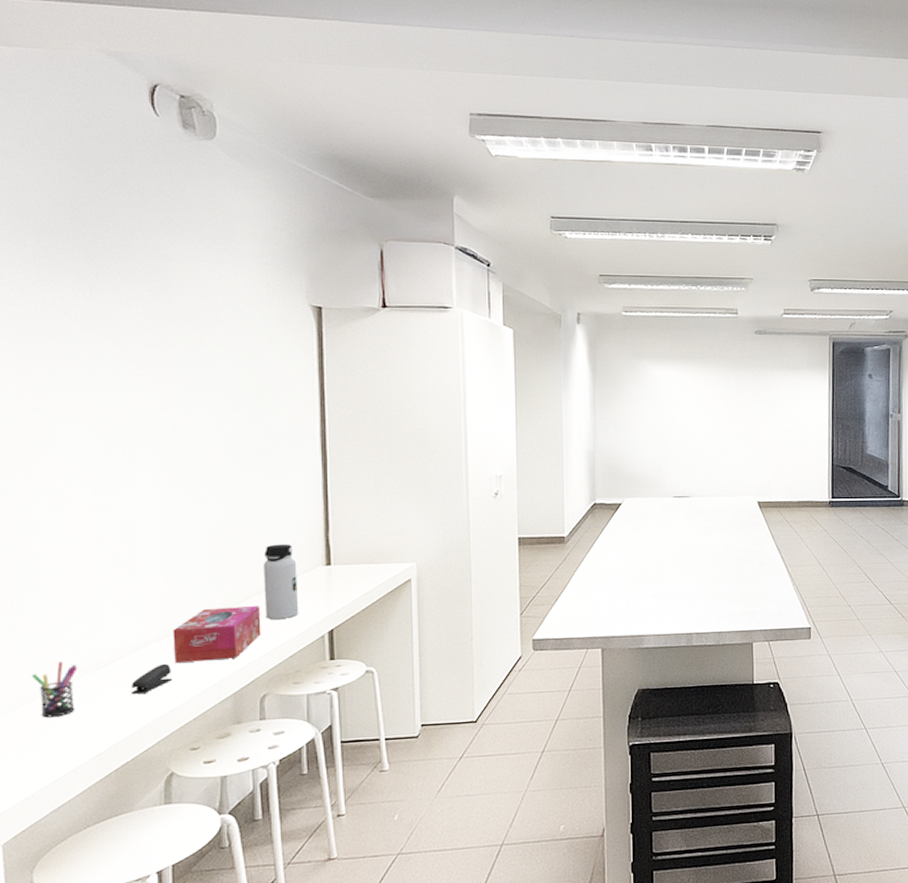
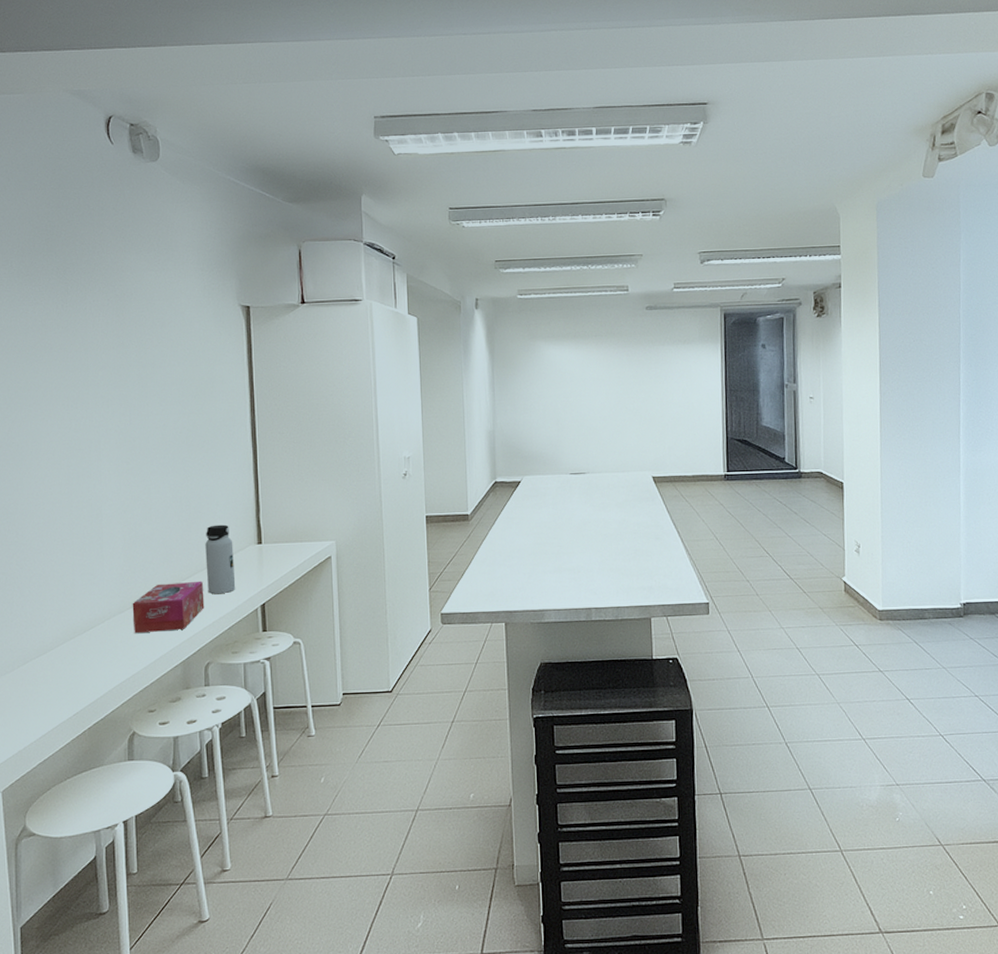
pen holder: present [32,661,78,718] -> none [22,631,58,681]
stapler: present [132,663,173,695] -> none [100,633,133,661]

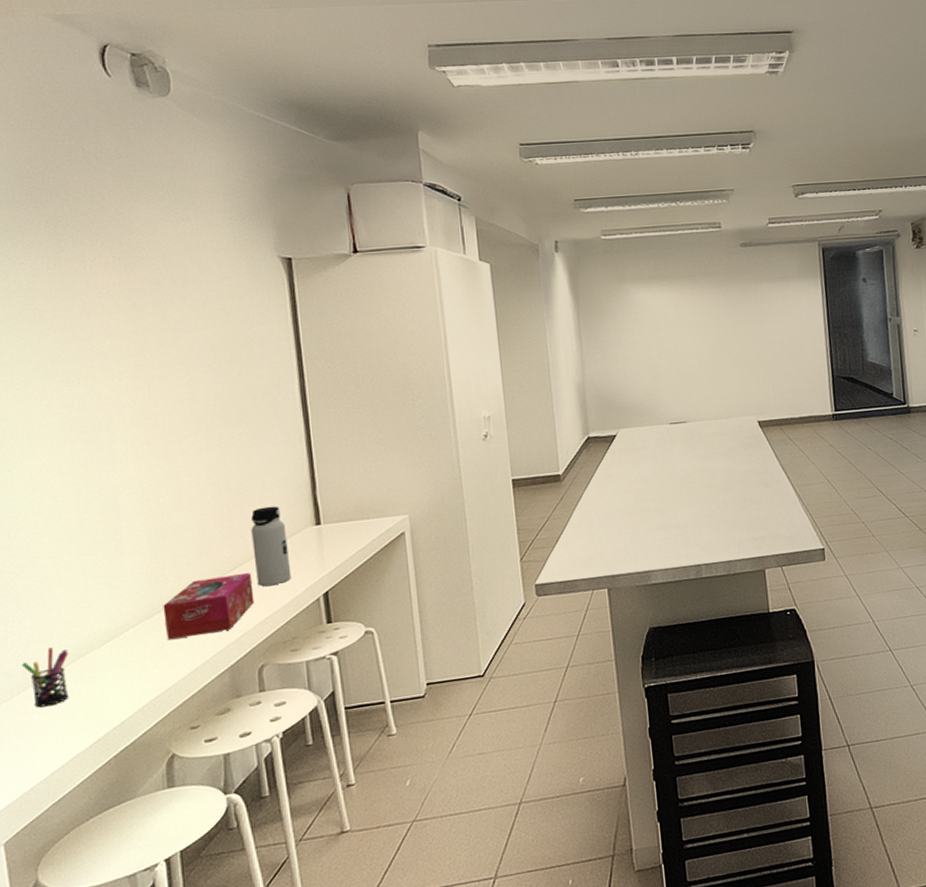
pen holder: none [22,631,58,681] -> present [22,647,69,708]

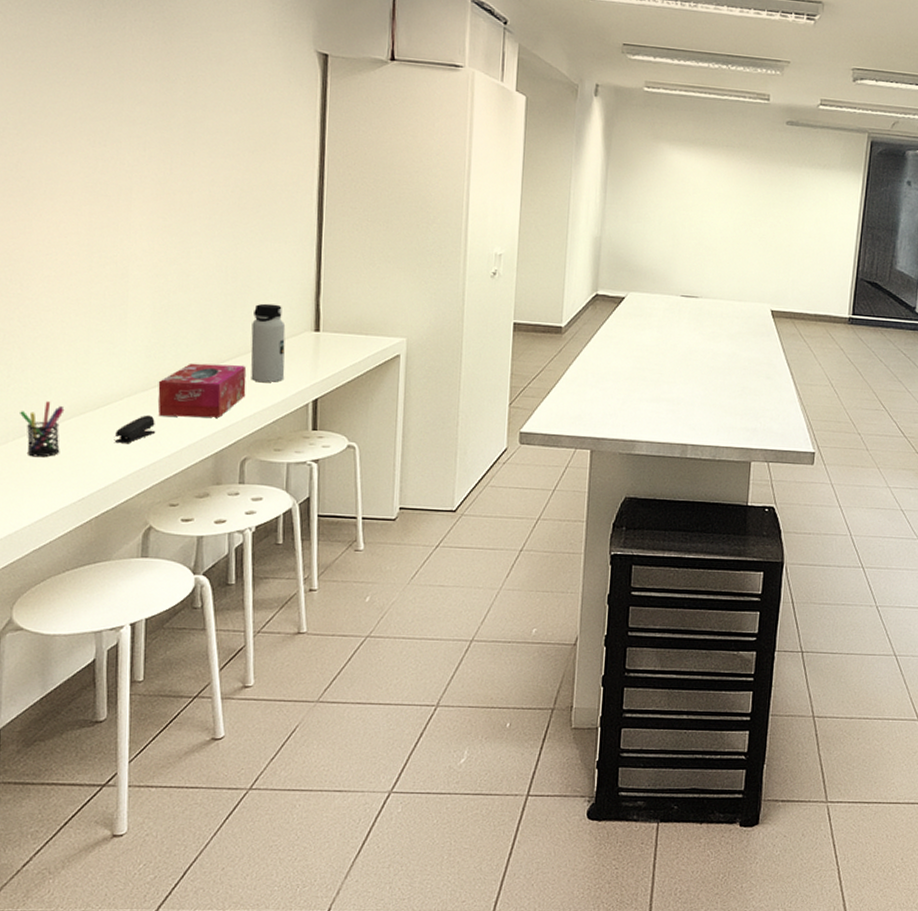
stapler: none [125,640,167,676] -> present [115,414,156,444]

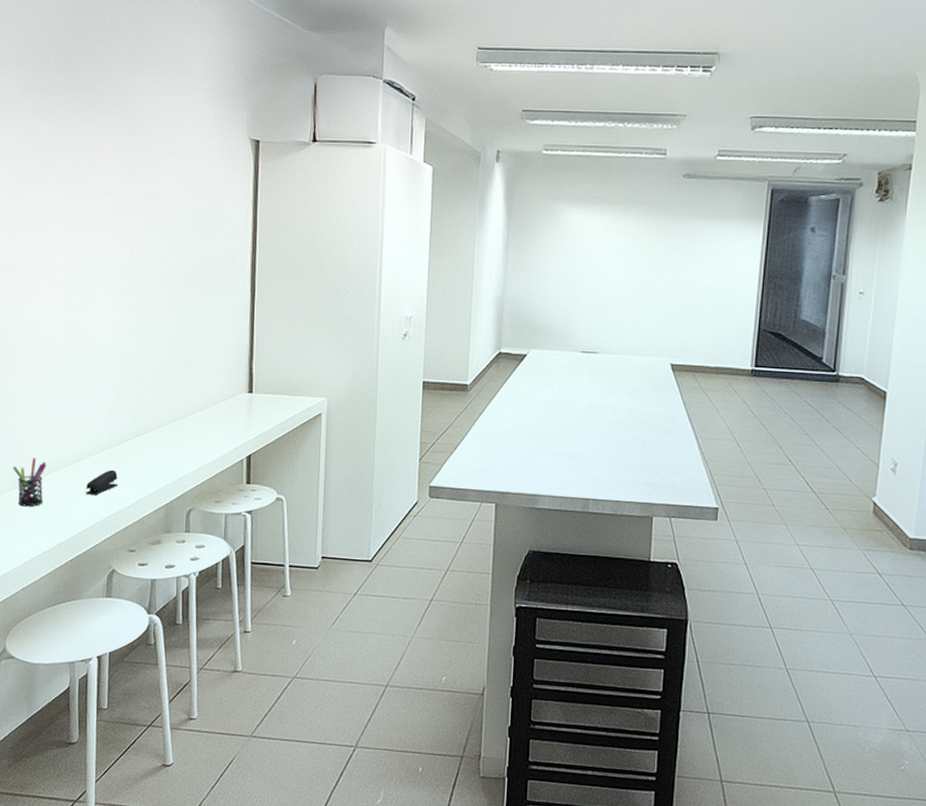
tissue box: present [158,363,246,418] -> none [120,423,191,472]
water bottle: present [250,303,286,382] -> none [195,368,224,440]

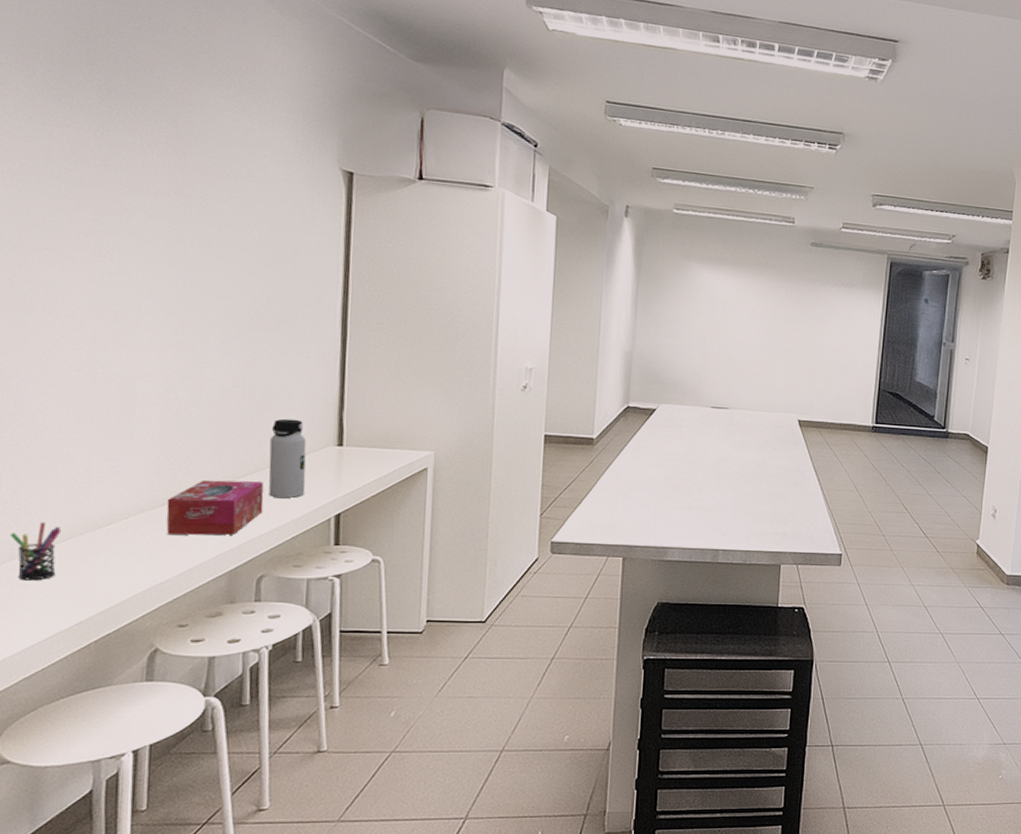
stapler: present [86,469,118,496] -> none [118,533,164,564]
tissue box: none [120,423,191,472] -> present [166,479,264,535]
water bottle: none [195,368,224,440] -> present [268,418,307,498]

